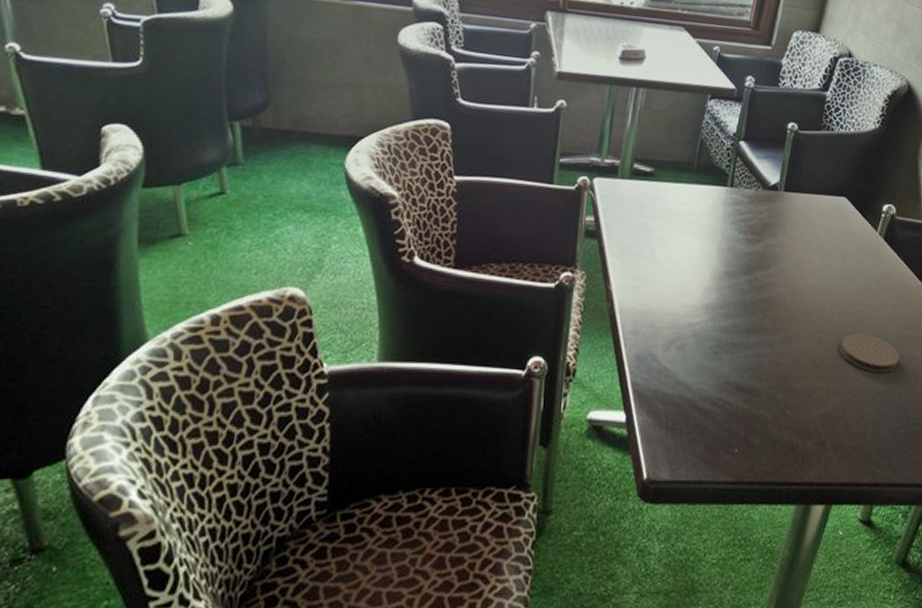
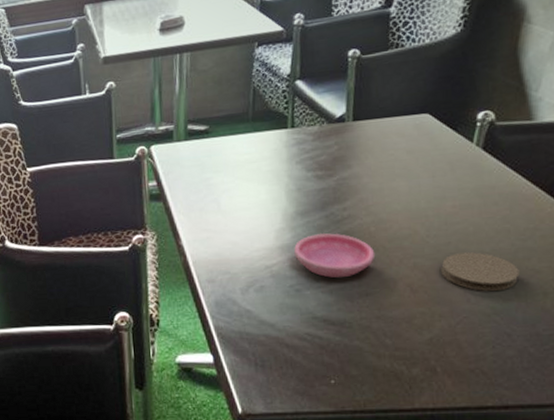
saucer: none [717,297,788,345] -> present [294,233,376,278]

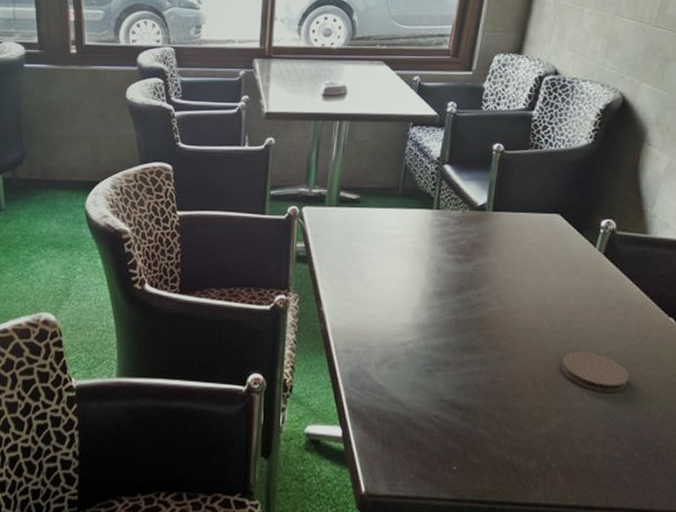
saucer: present [294,233,376,278] -> none [429,316,504,364]

